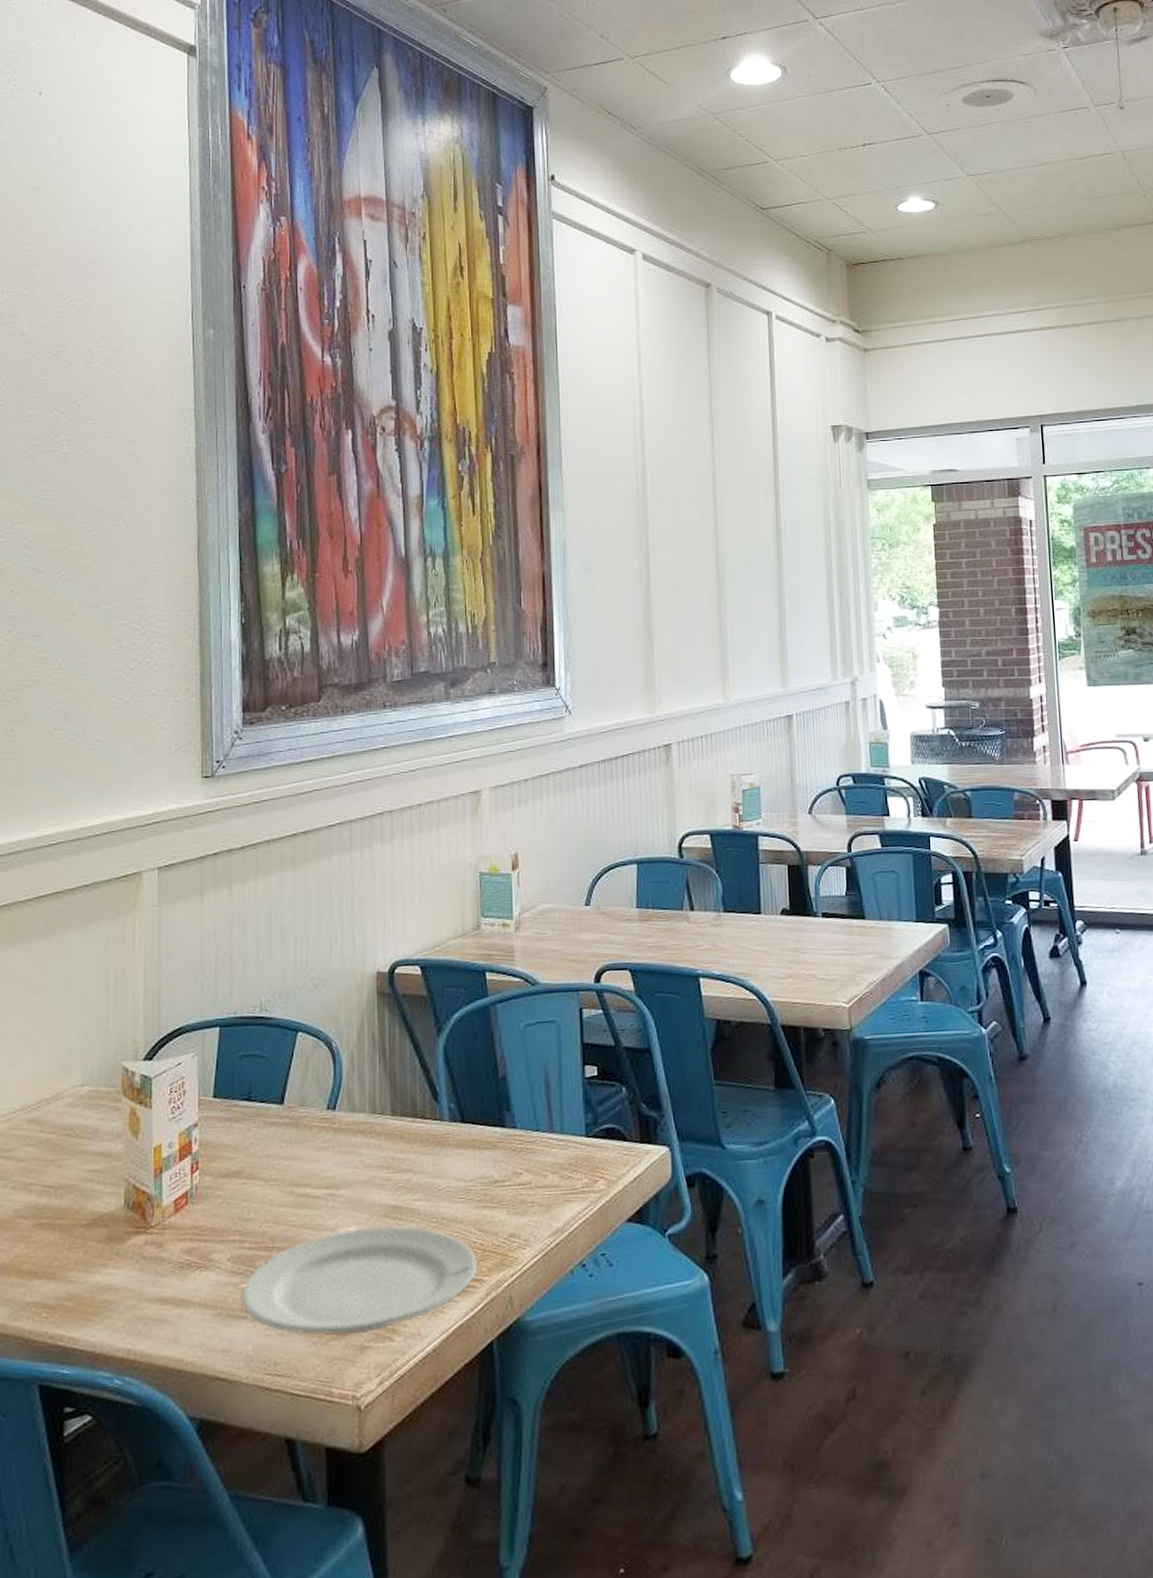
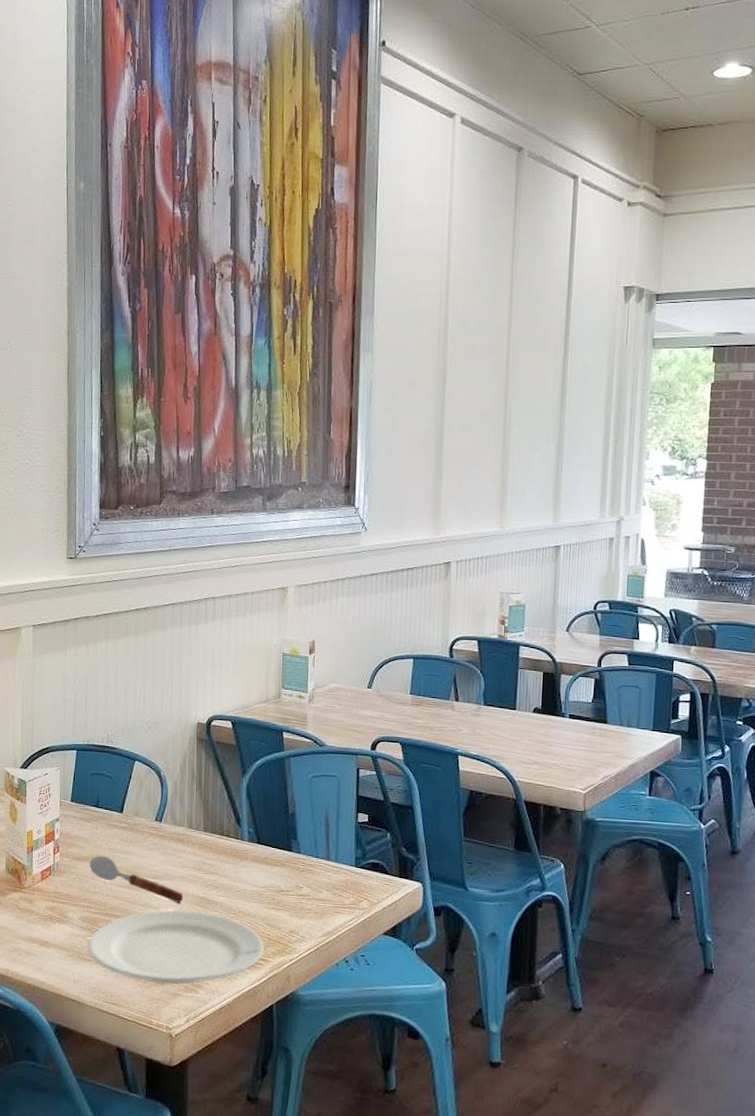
soupspoon: none [240,1166,369,1218] -> present [89,855,184,903]

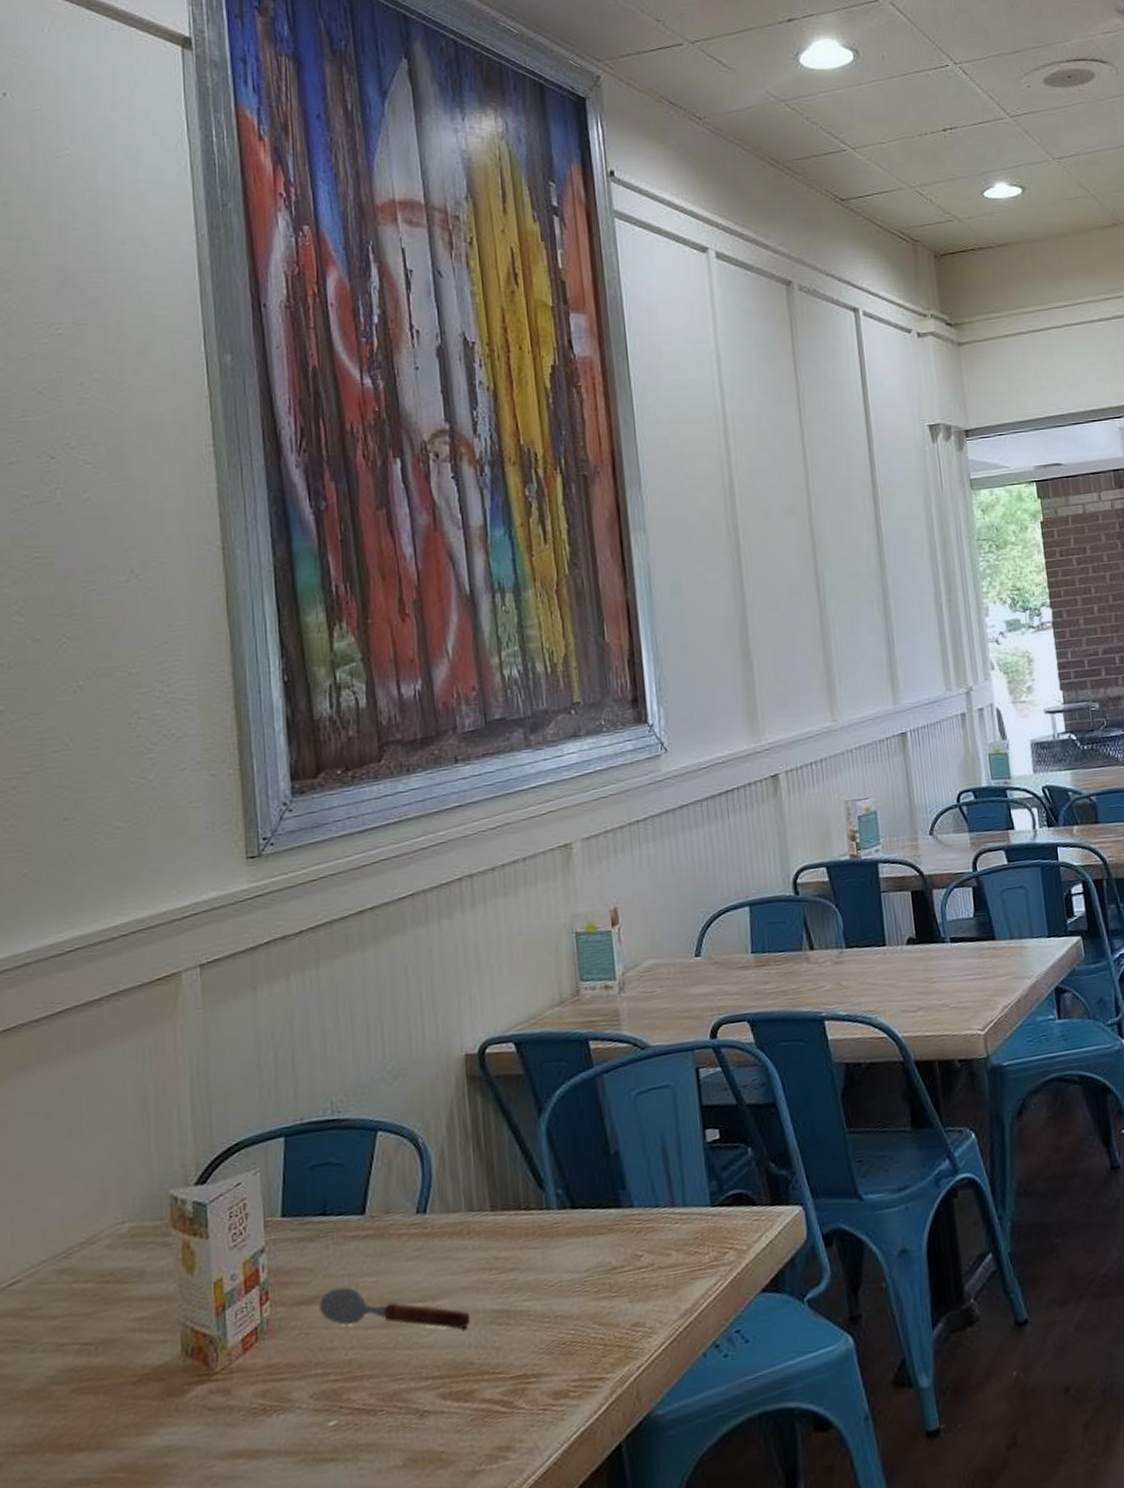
plate: present [87,909,265,985] -> none [327,1330,600,1469]

